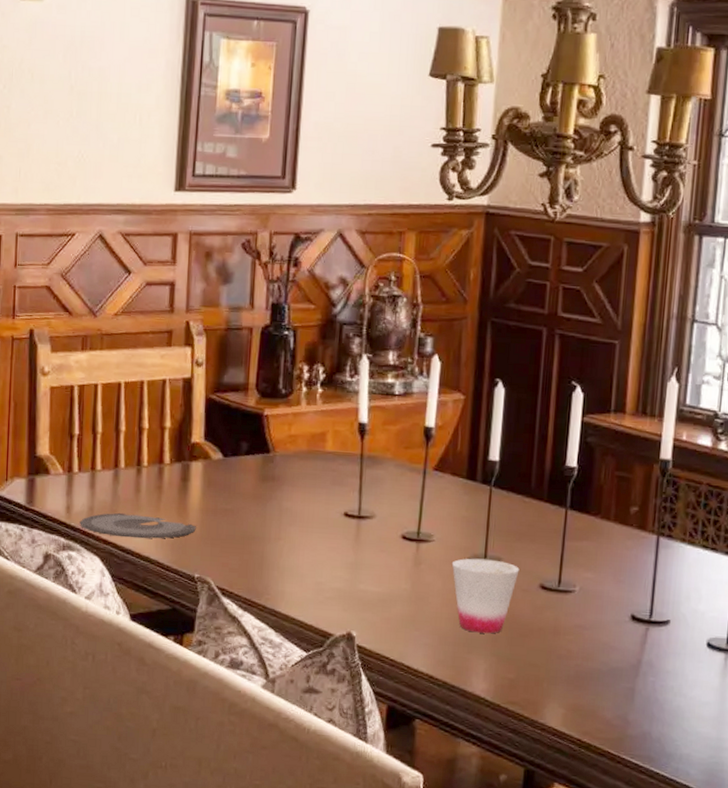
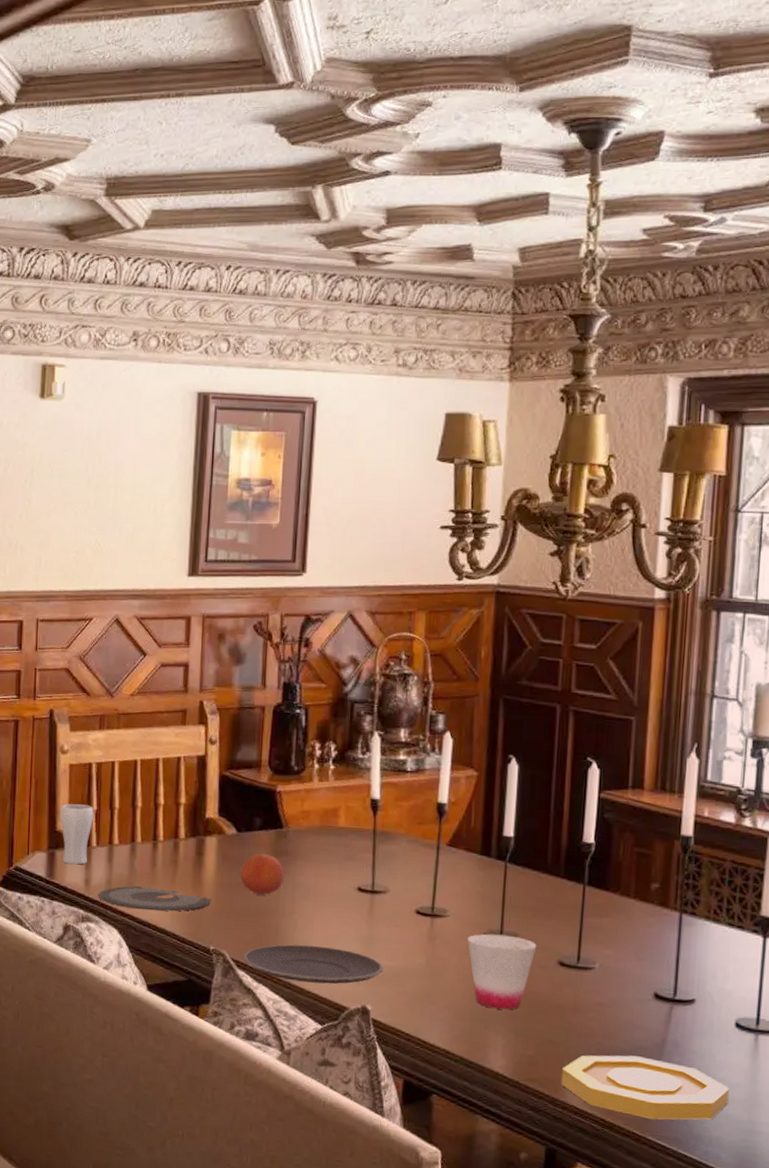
drinking glass: none [40,428,75,492] -> present [60,804,93,865]
fruit: none [226,478,271,521] -> present [240,853,285,895]
plate: none [228,571,369,611] -> present [242,944,384,984]
bowl: none [540,676,700,739] -> present [560,1055,729,1120]

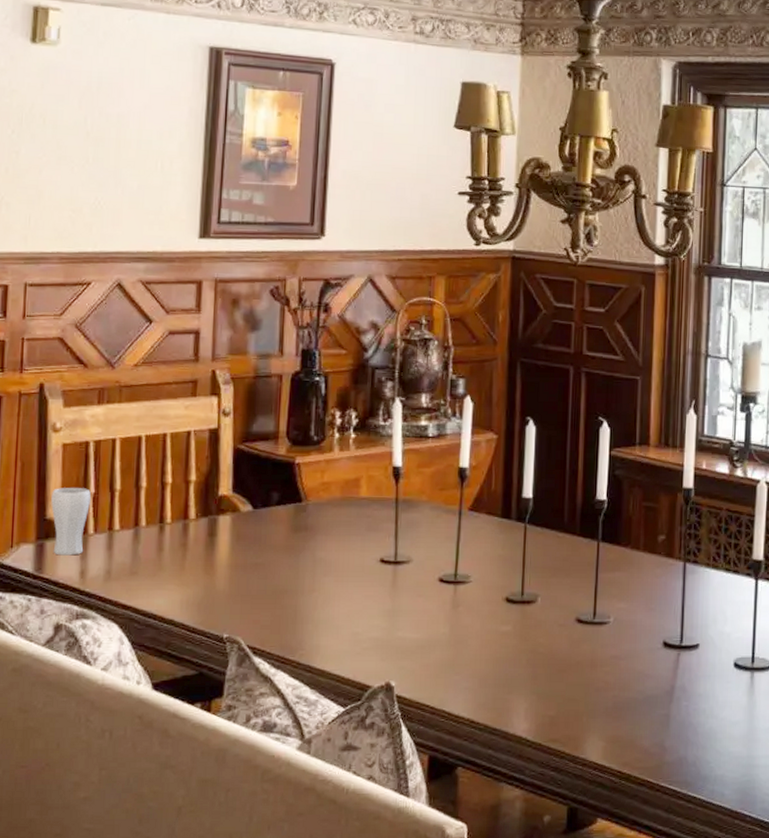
plate: present [98,886,211,912] -> none [95,574,224,601]
fruit: present [240,853,285,895] -> none [257,530,304,575]
plate: present [242,944,384,984] -> none [259,623,407,663]
cup: present [467,933,537,1010] -> none [489,596,556,672]
bowl: present [560,1055,729,1120] -> none [580,705,730,765]

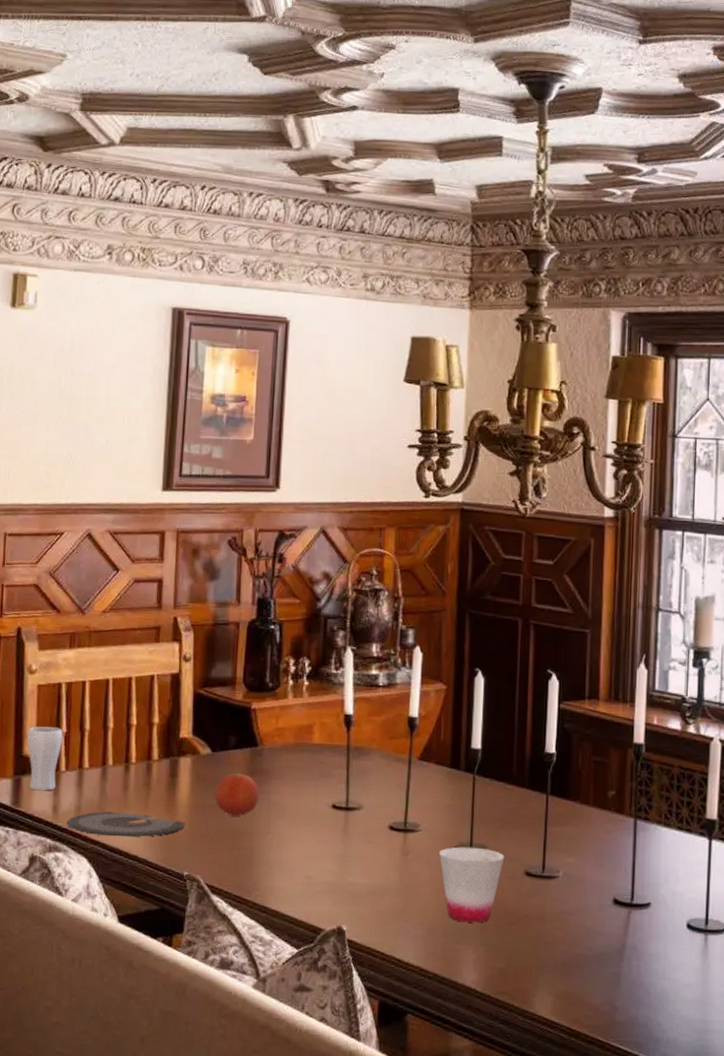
plate: none [95,574,224,601] -> present [66,811,185,837]
fruit: none [257,530,304,575] -> present [215,773,260,816]
cup: none [489,596,556,672] -> present [438,847,505,923]

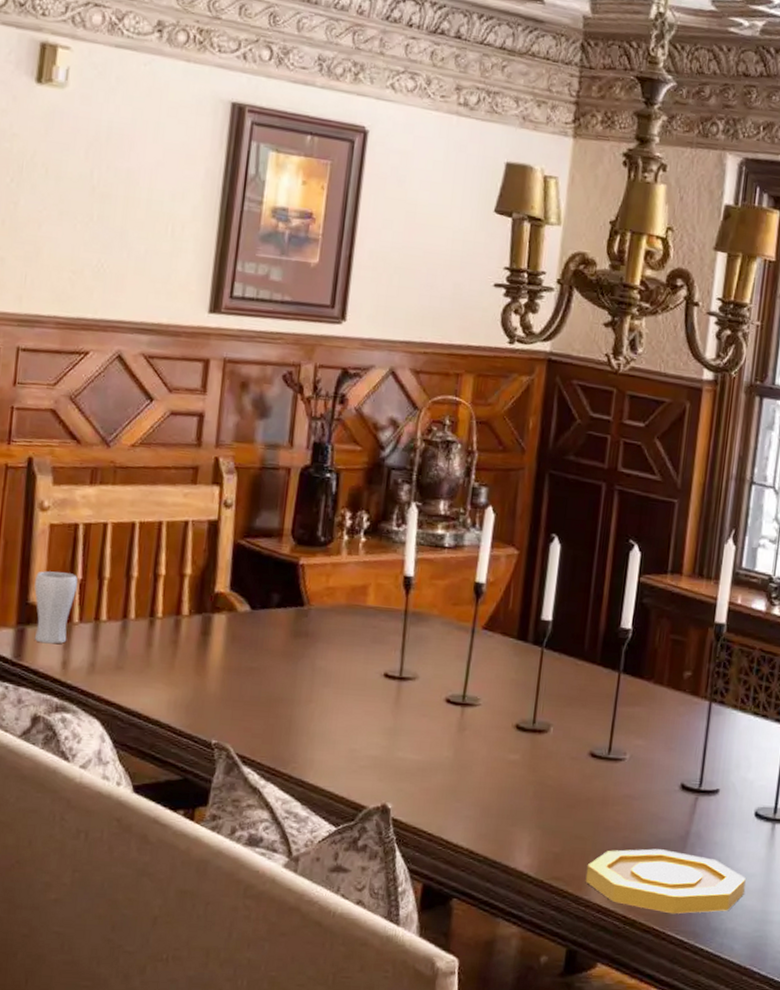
plate: present [66,811,185,837] -> none [77,670,216,700]
fruit: present [215,773,260,816] -> none [252,634,303,681]
cup: present [438,847,505,923] -> none [498,724,569,805]
bowl: none [529,962,683,1025] -> present [585,849,746,914]

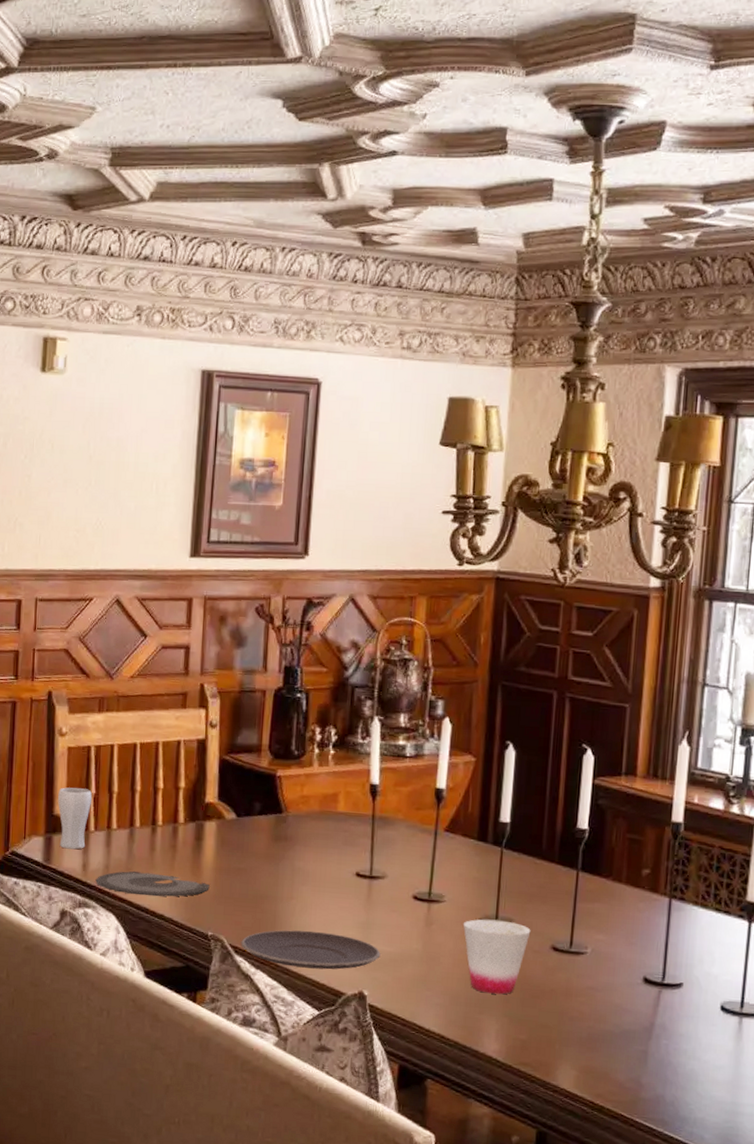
plate: none [77,670,216,700] -> present [95,871,210,897]
plate: none [249,737,408,781] -> present [241,930,381,970]
cup: none [498,724,569,805] -> present [463,919,531,995]
bowl: present [585,849,746,914] -> none [552,1038,714,1102]

